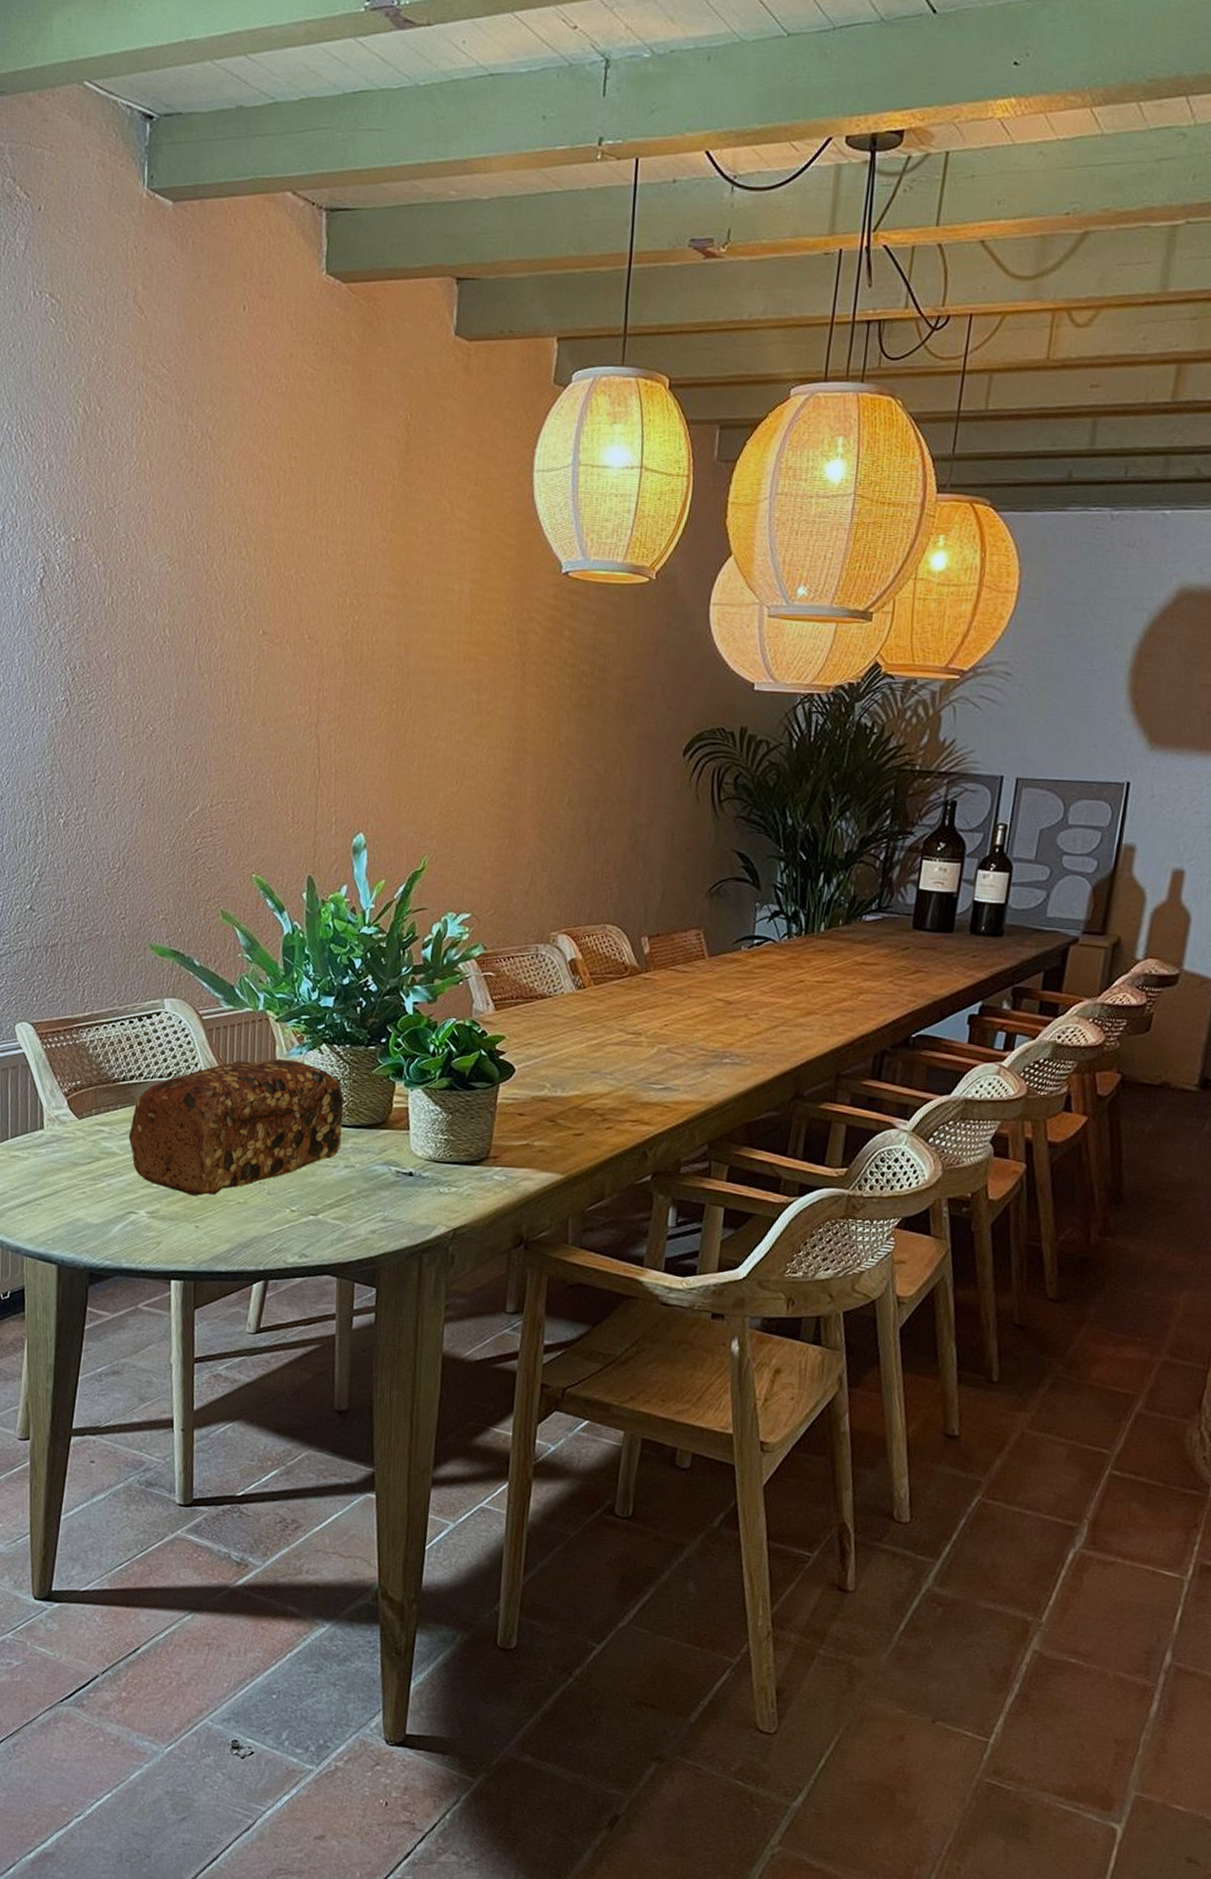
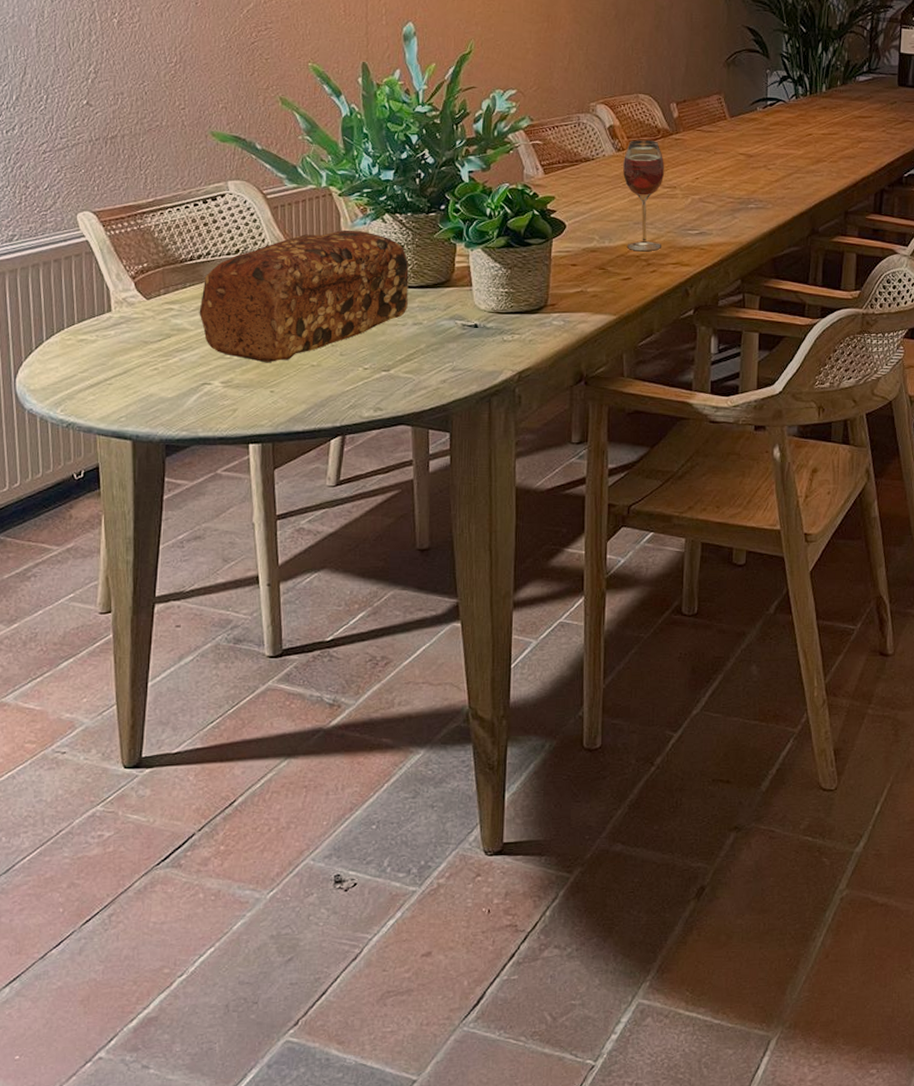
wineglass: none [581,977,630,1105] -> present [622,140,665,252]

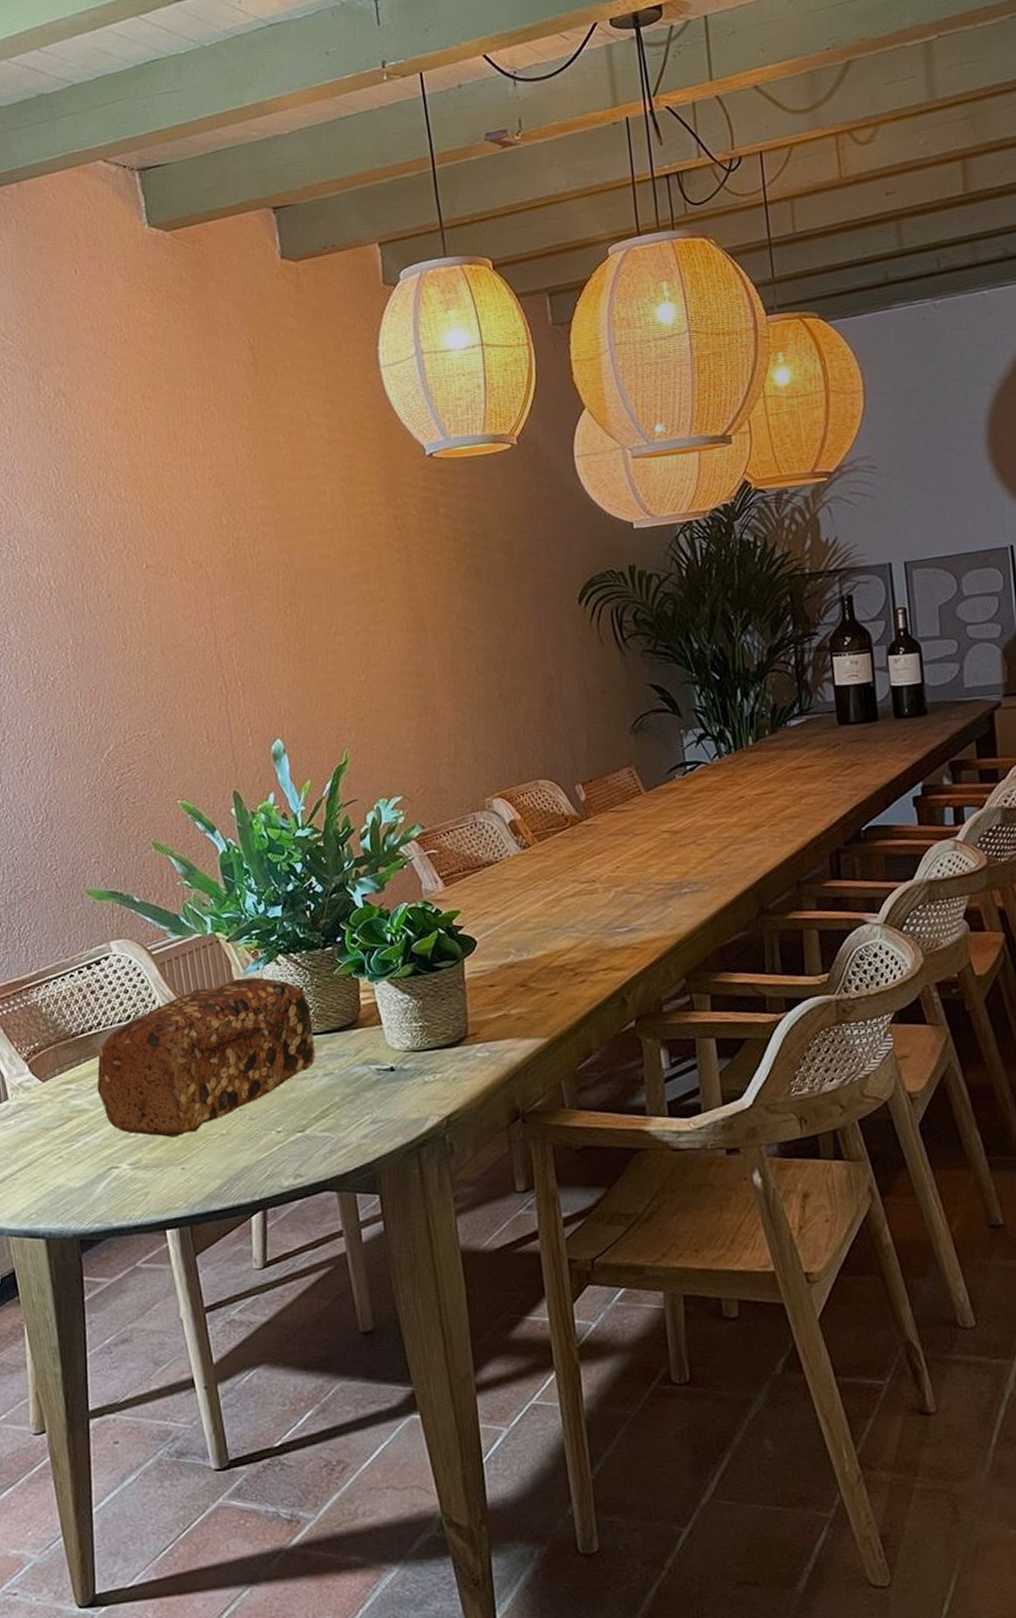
wineglass: present [622,140,665,252] -> none [530,830,588,961]

